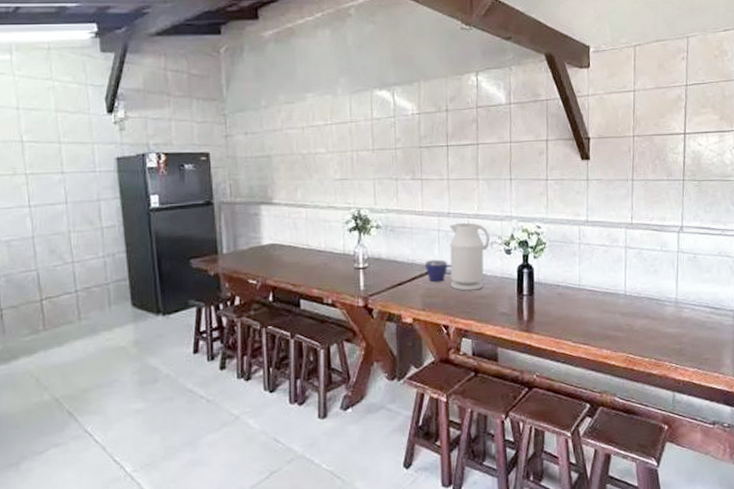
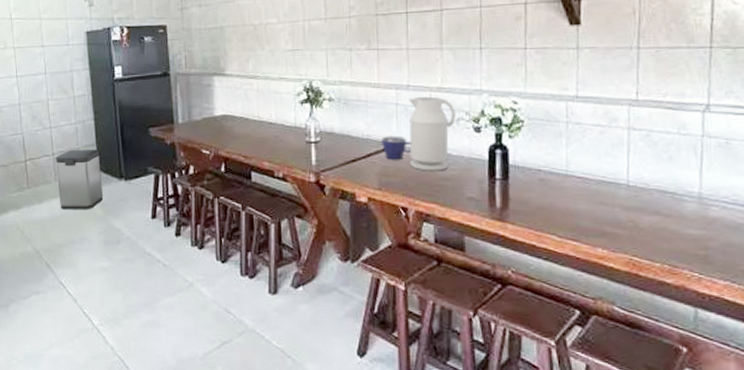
pedal bin: none [80,283,138,352] -> present [56,149,104,210]

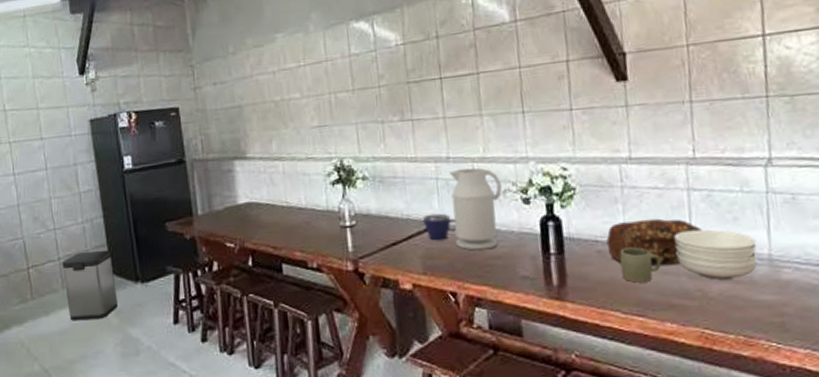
bread loaf: none [548,153,639,196] -> present [606,218,703,266]
mug: none [559,178,597,210] -> present [619,247,661,283]
bowl: none [612,166,689,212] -> present [674,229,758,280]

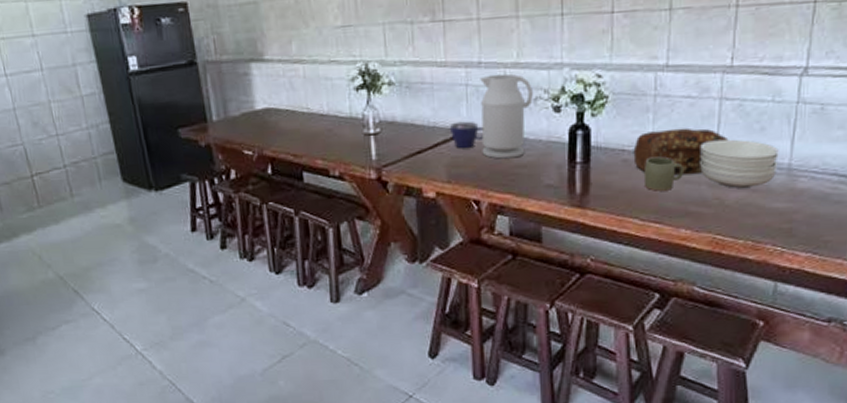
pedal bin: present [62,250,118,321] -> none [68,157,132,229]

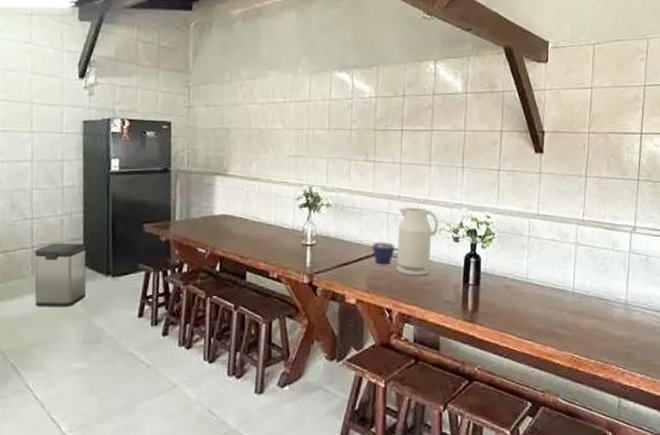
pedal bin: none [68,157,132,229] -> present [34,243,87,308]
bread loaf: present [633,127,729,175] -> none [512,264,582,301]
mug: present [643,156,683,191] -> none [520,285,549,314]
bowl: present [700,139,779,188] -> none [562,276,618,316]

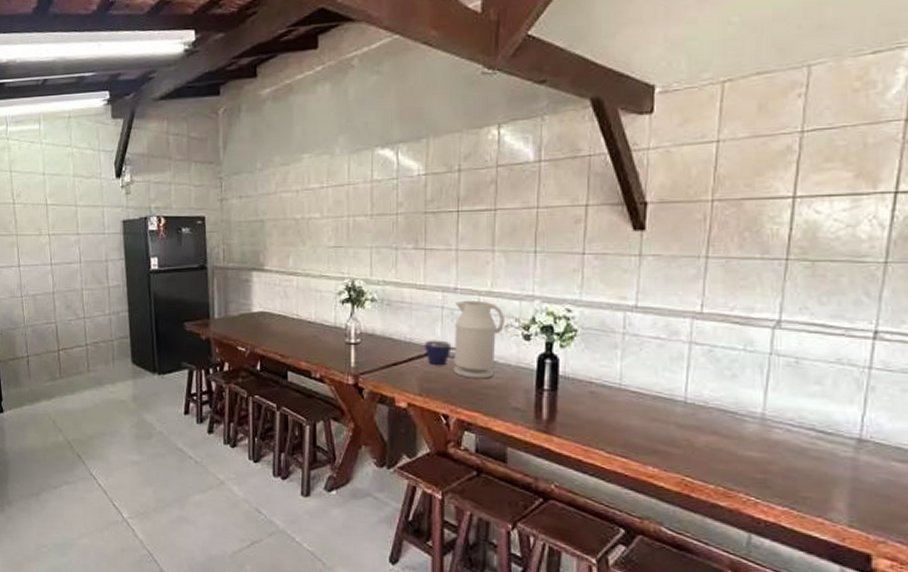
pedal bin: present [34,243,87,308] -> none [89,341,136,403]

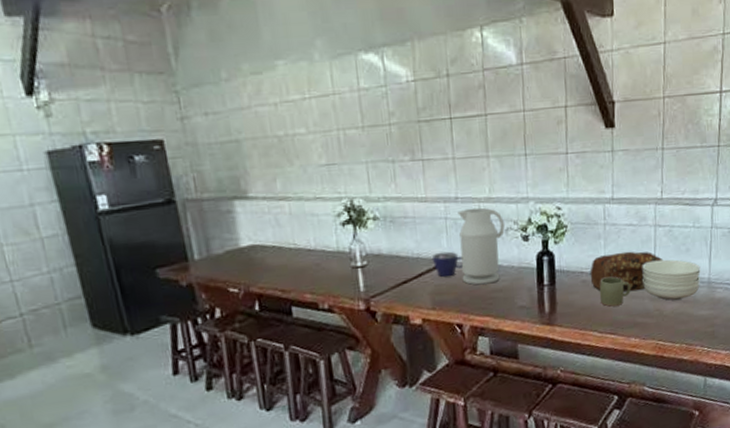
bread loaf: none [600,366,699,413] -> present [590,251,663,291]
mug: none [610,392,651,426] -> present [599,276,630,307]
bowl: none [669,382,751,433] -> present [642,259,701,301]

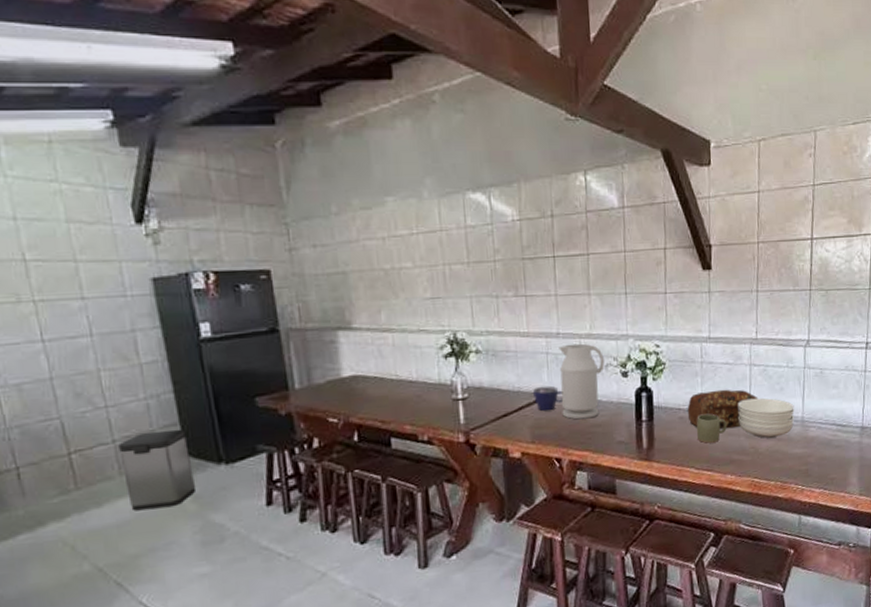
pedal bin: none [26,302,104,382] -> present [118,429,196,511]

